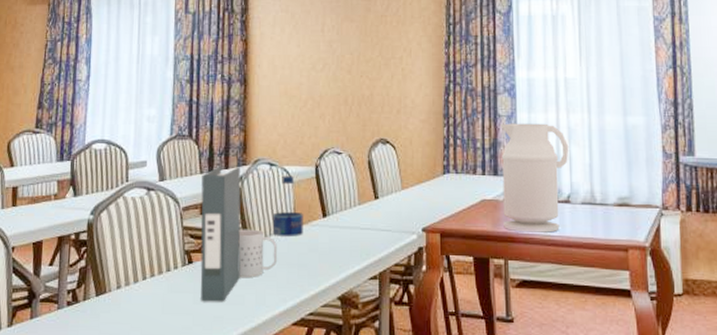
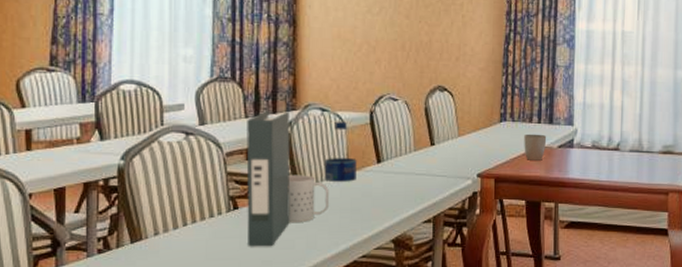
cup: none [469,186,492,214] -> present [524,134,547,161]
water jug: present [500,123,569,233] -> none [555,73,622,178]

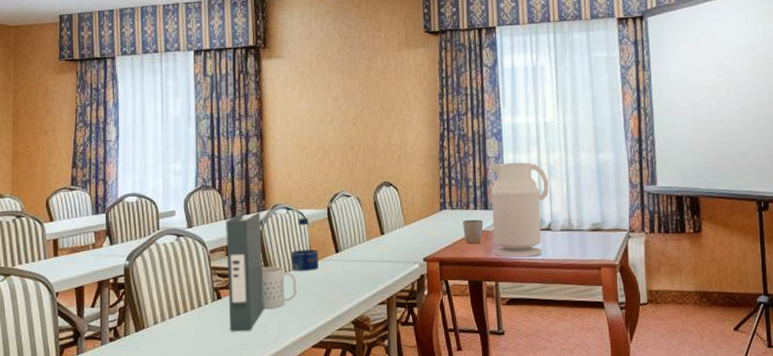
water jug: none [555,73,622,178] -> present [489,162,549,258]

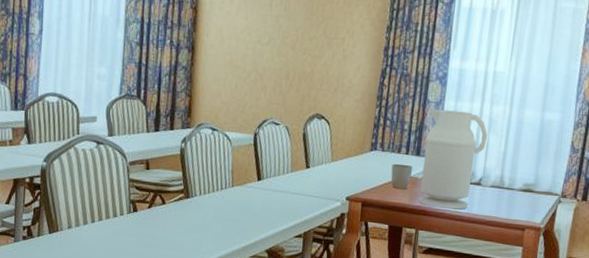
binder: present [226,211,264,331] -> none [144,127,185,246]
mug: present [261,266,296,310] -> none [179,185,215,228]
water bottle: present [291,218,319,272] -> none [210,140,240,196]

